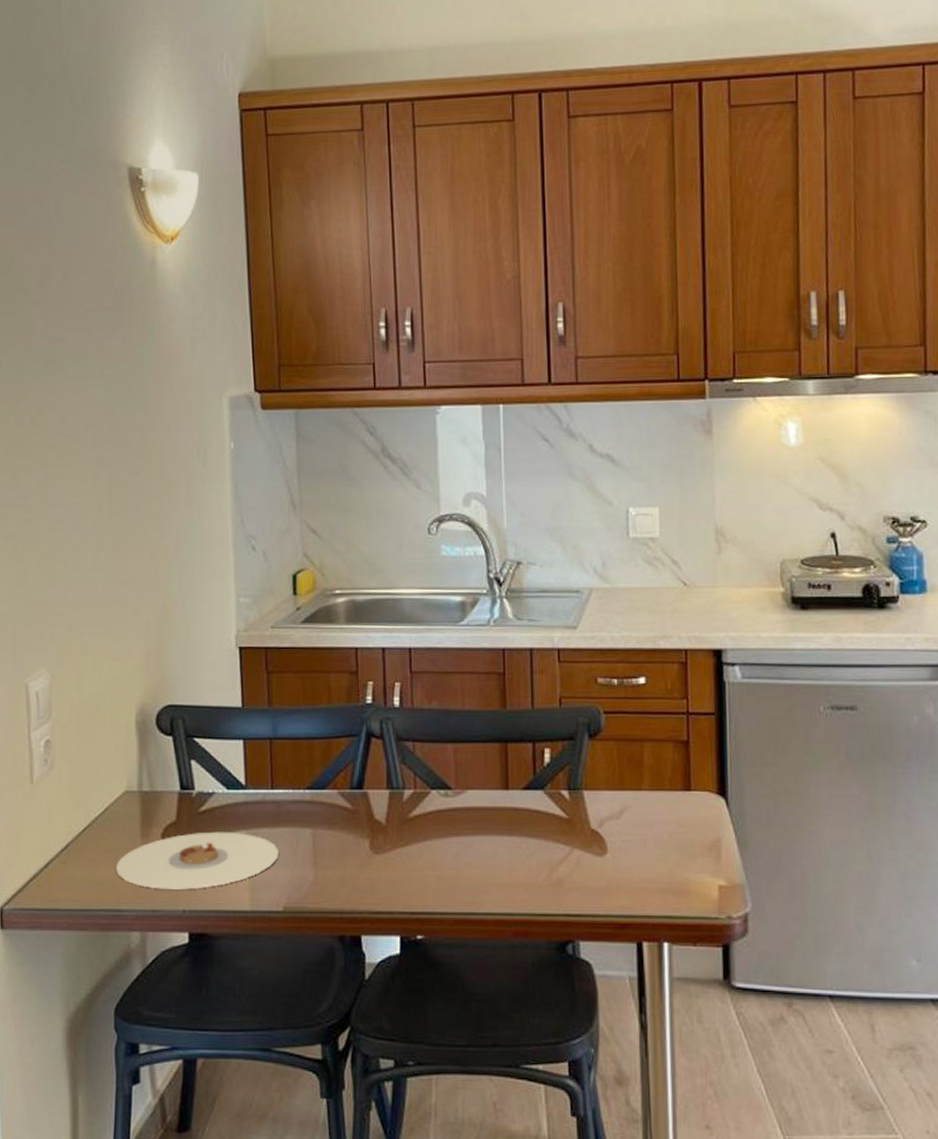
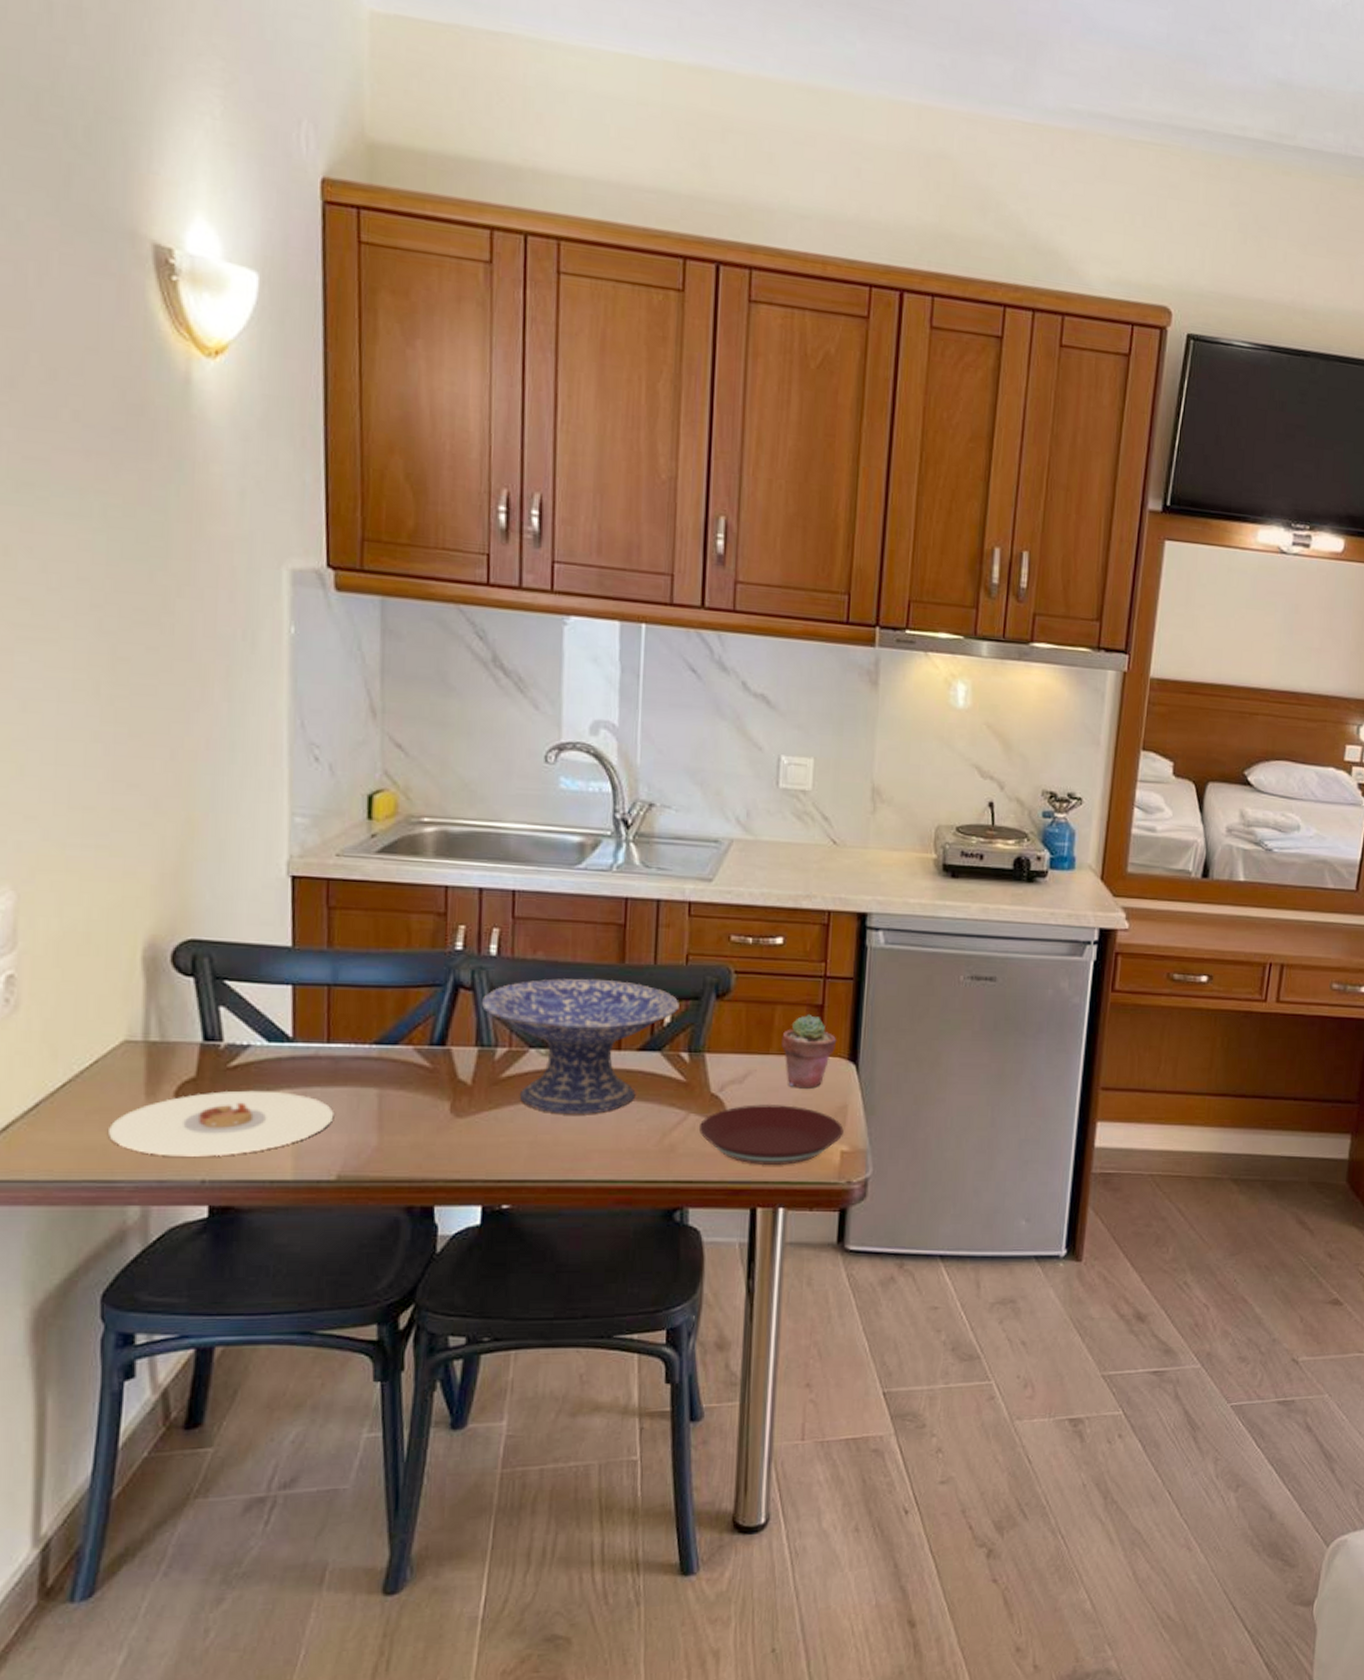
decorative bowl: none [389,724,557,850] -> present [481,978,679,1114]
plate: none [582,839,719,899] -> present [698,1104,844,1165]
potted succulent: none [652,749,705,823] -> present [781,1013,837,1089]

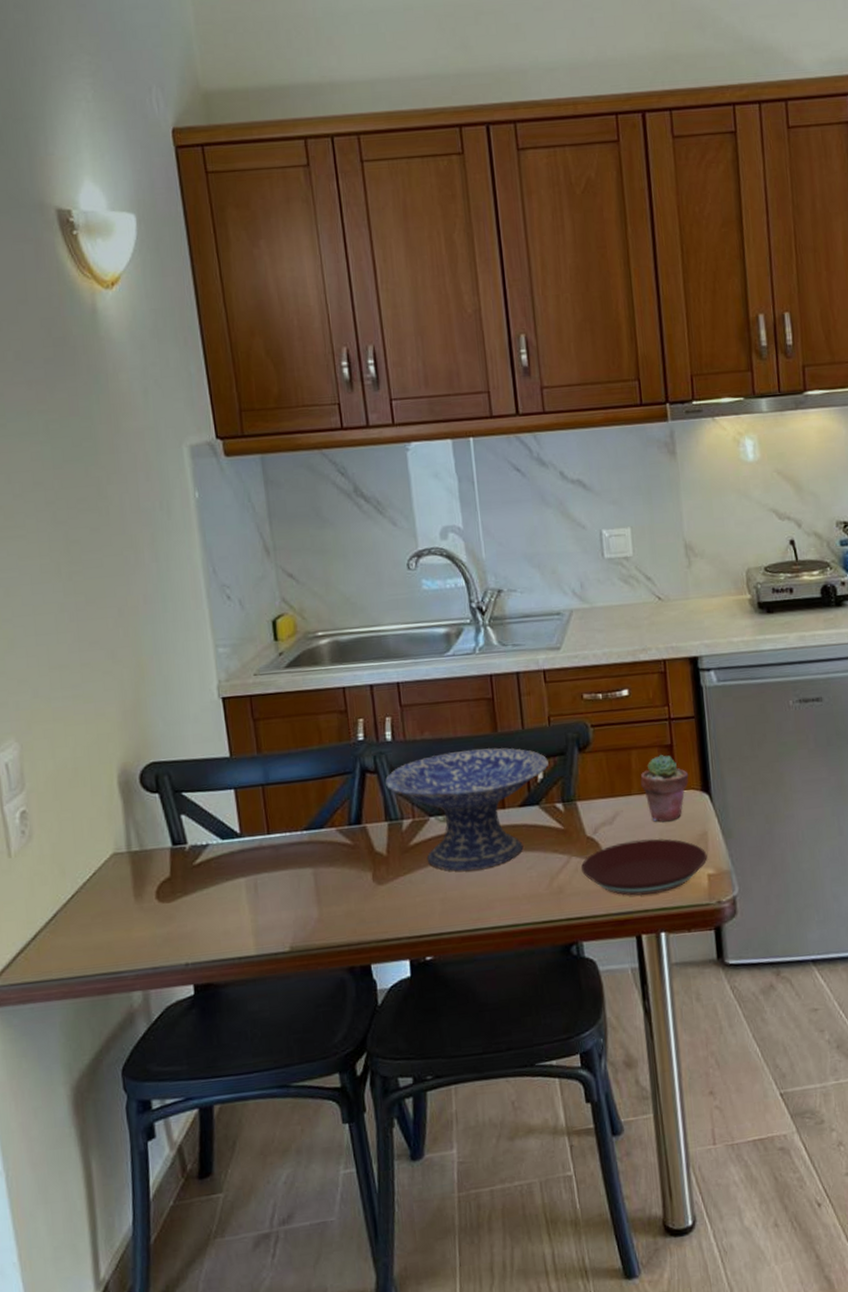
plate: present [107,1090,334,1157] -> none [109,880,281,946]

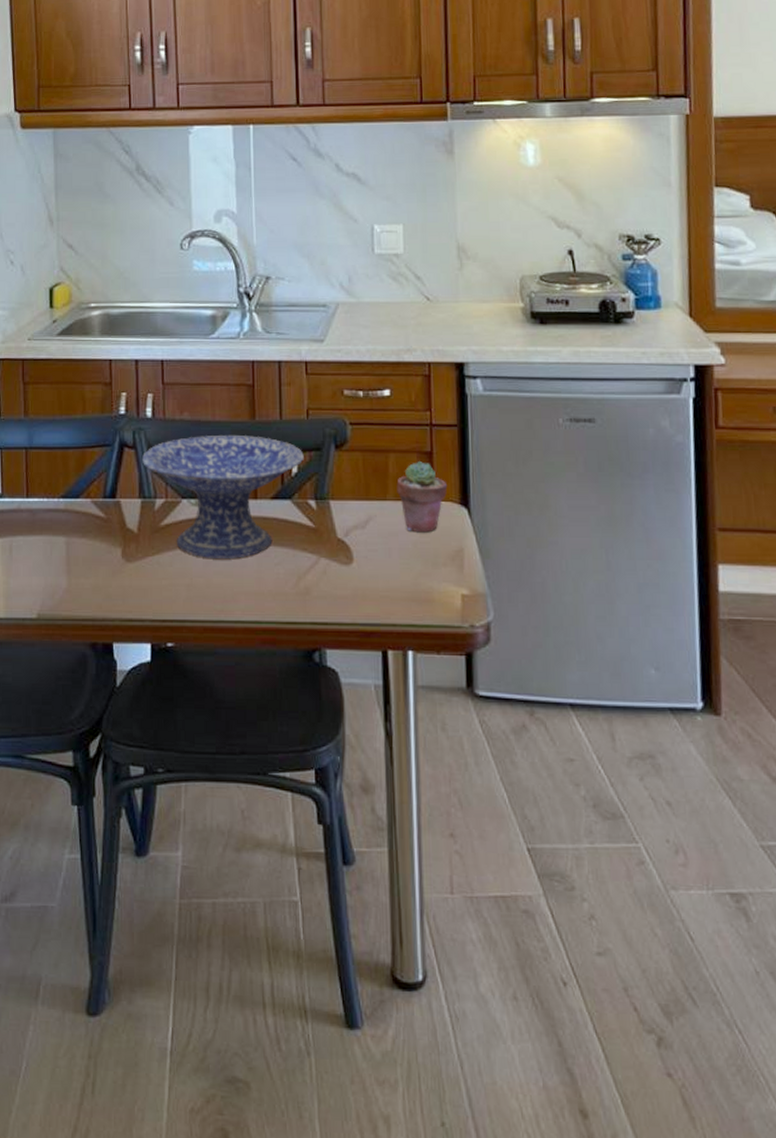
plate: present [580,838,708,896] -> none [329,549,462,608]

